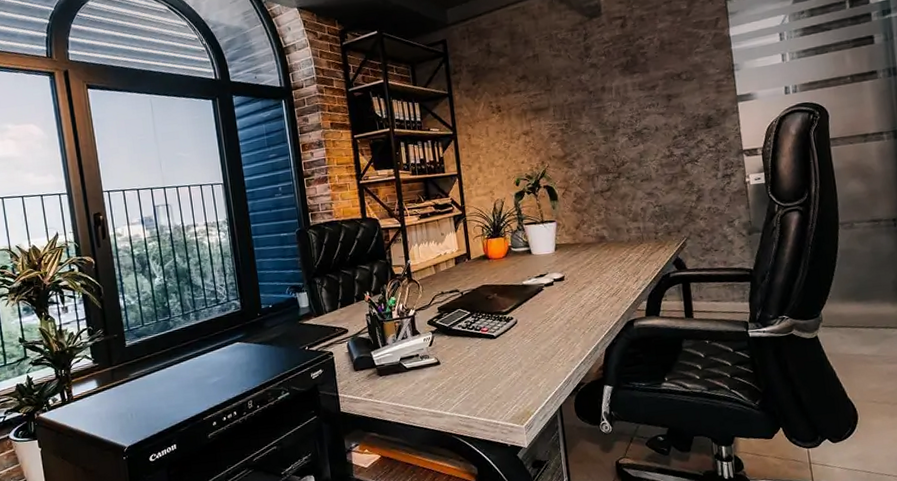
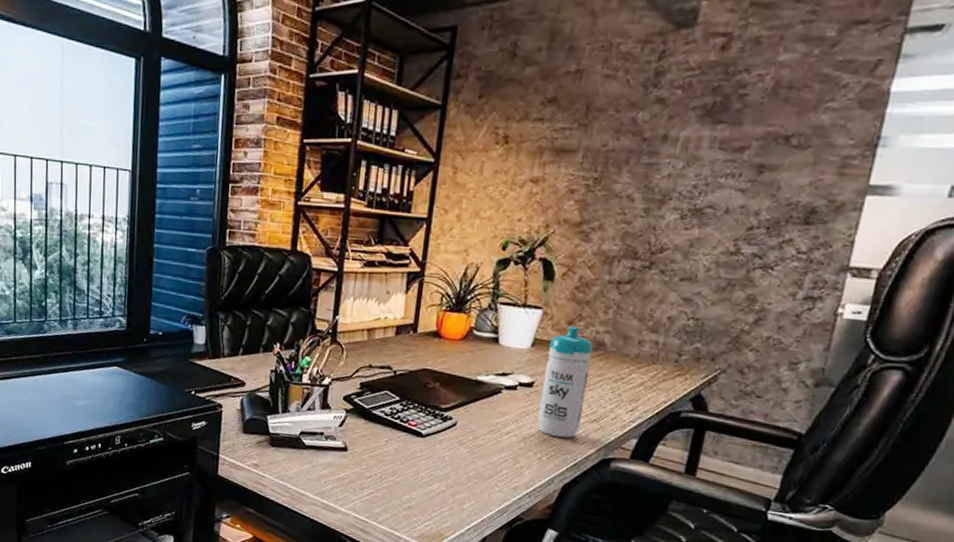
water bottle: none [567,229,605,314] -> present [537,325,593,438]

